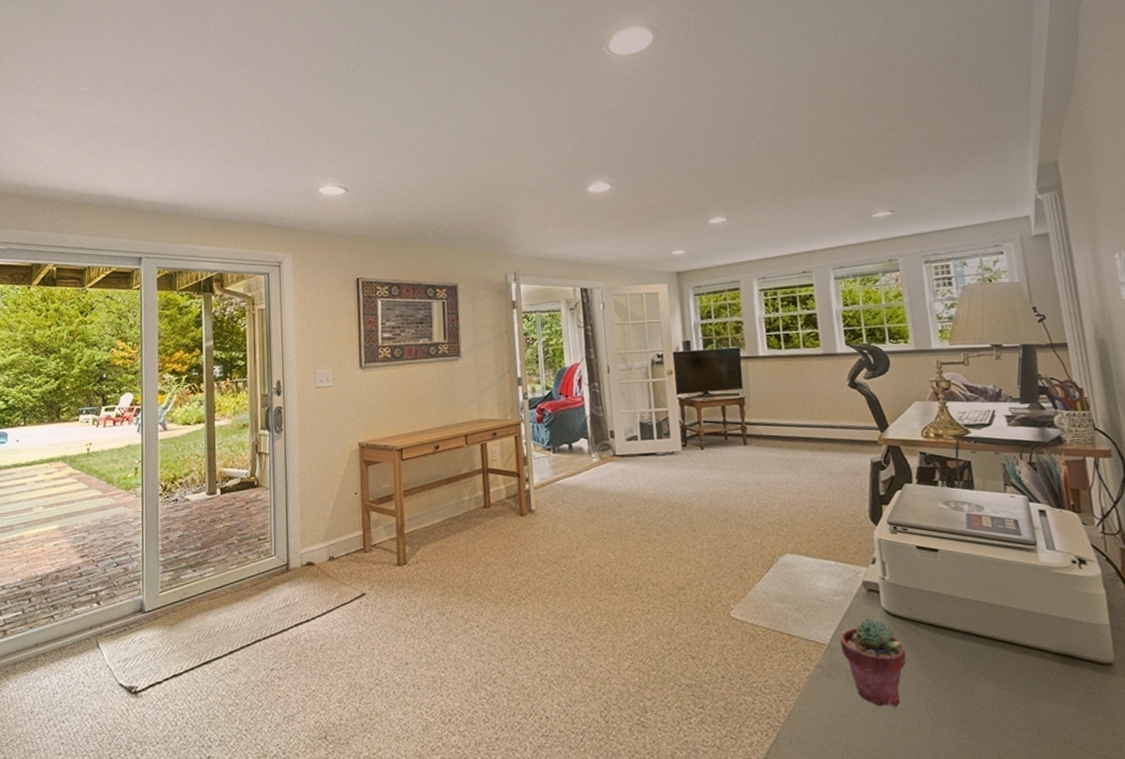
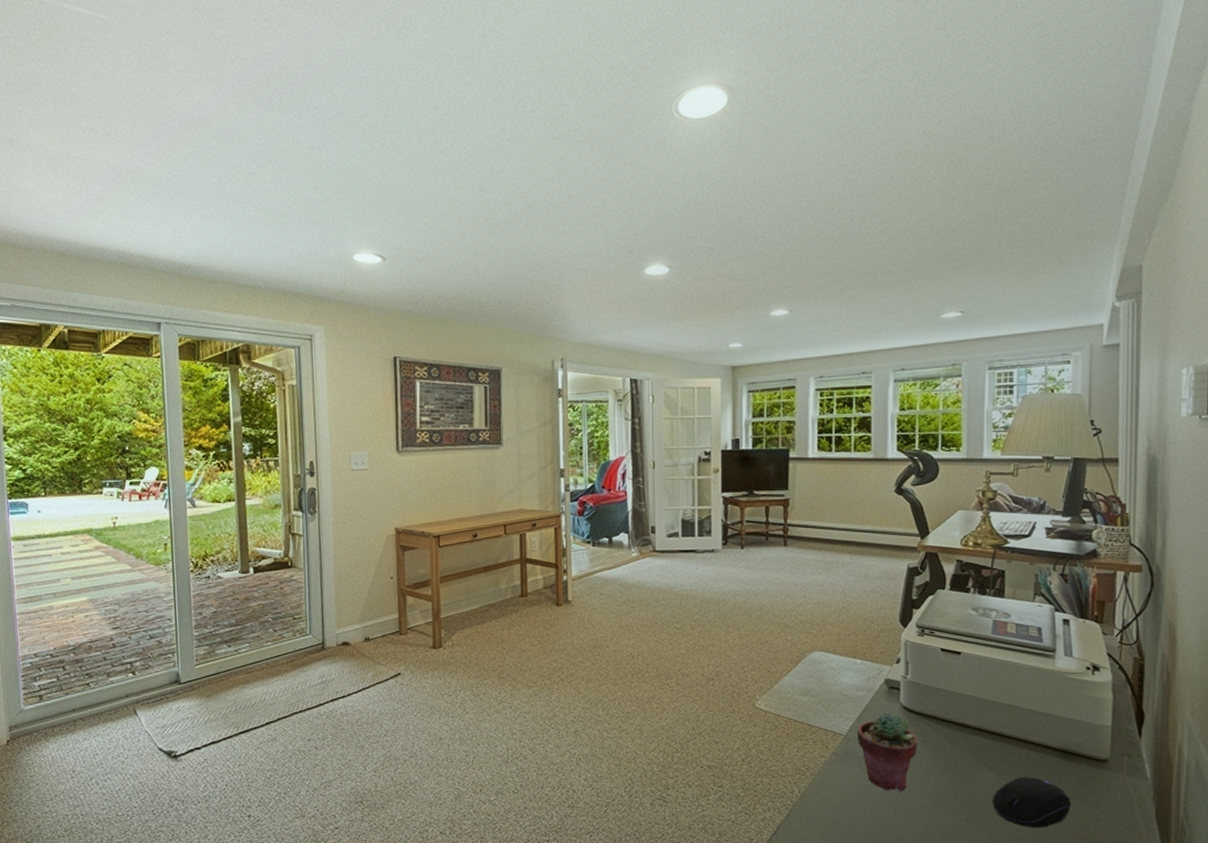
computer mouse: none [994,685,1083,745] -> present [991,776,1072,828]

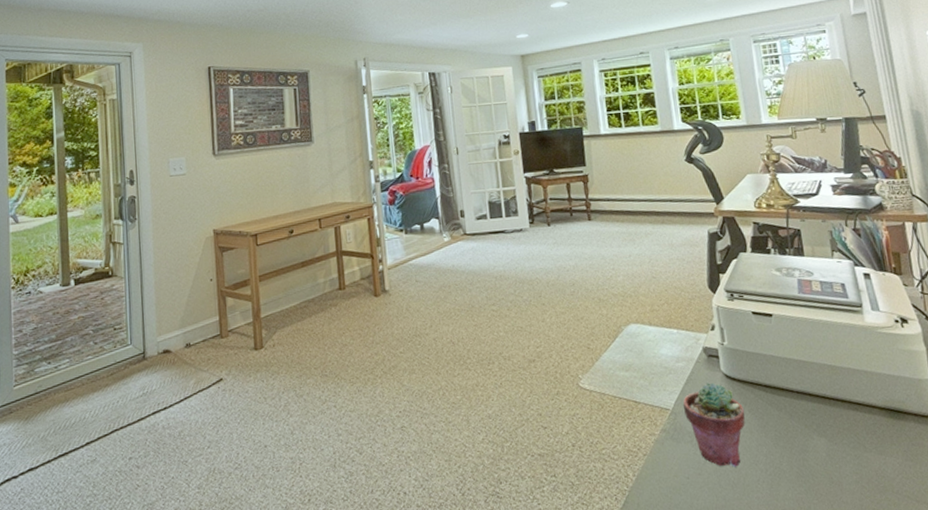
computer mouse: present [991,776,1072,828] -> none [827,439,908,496]

